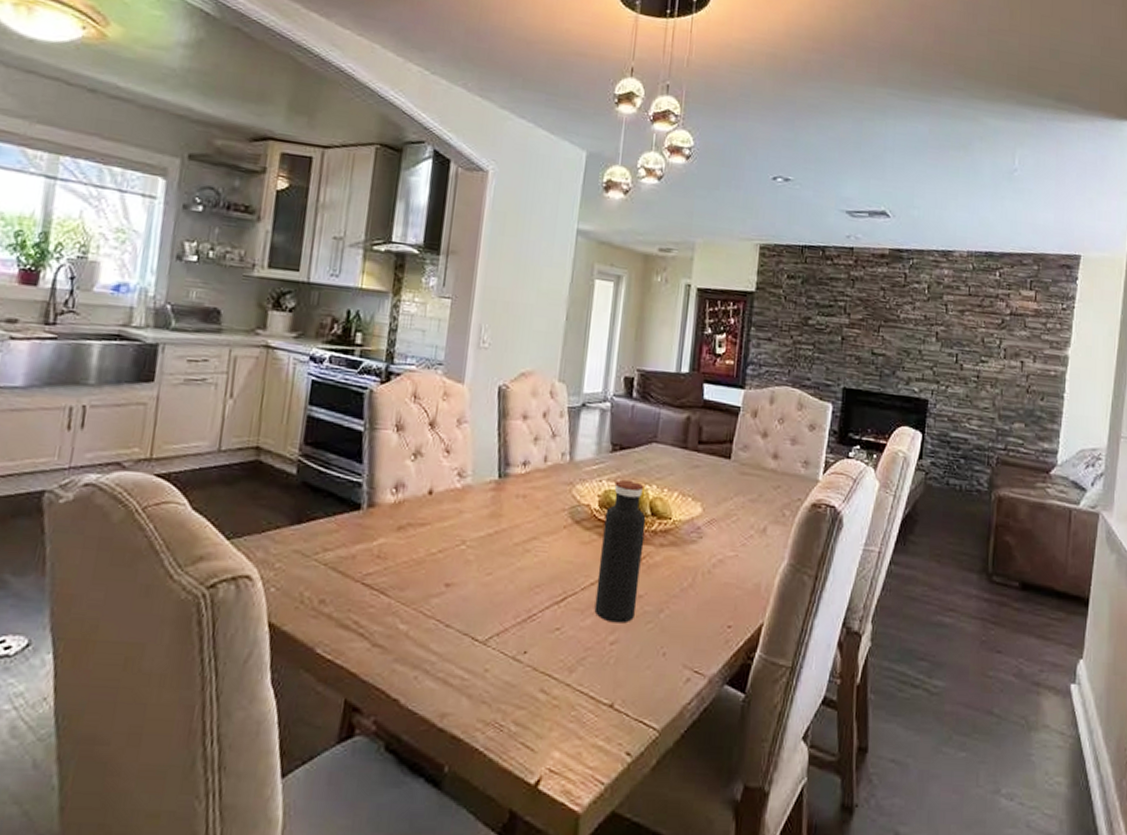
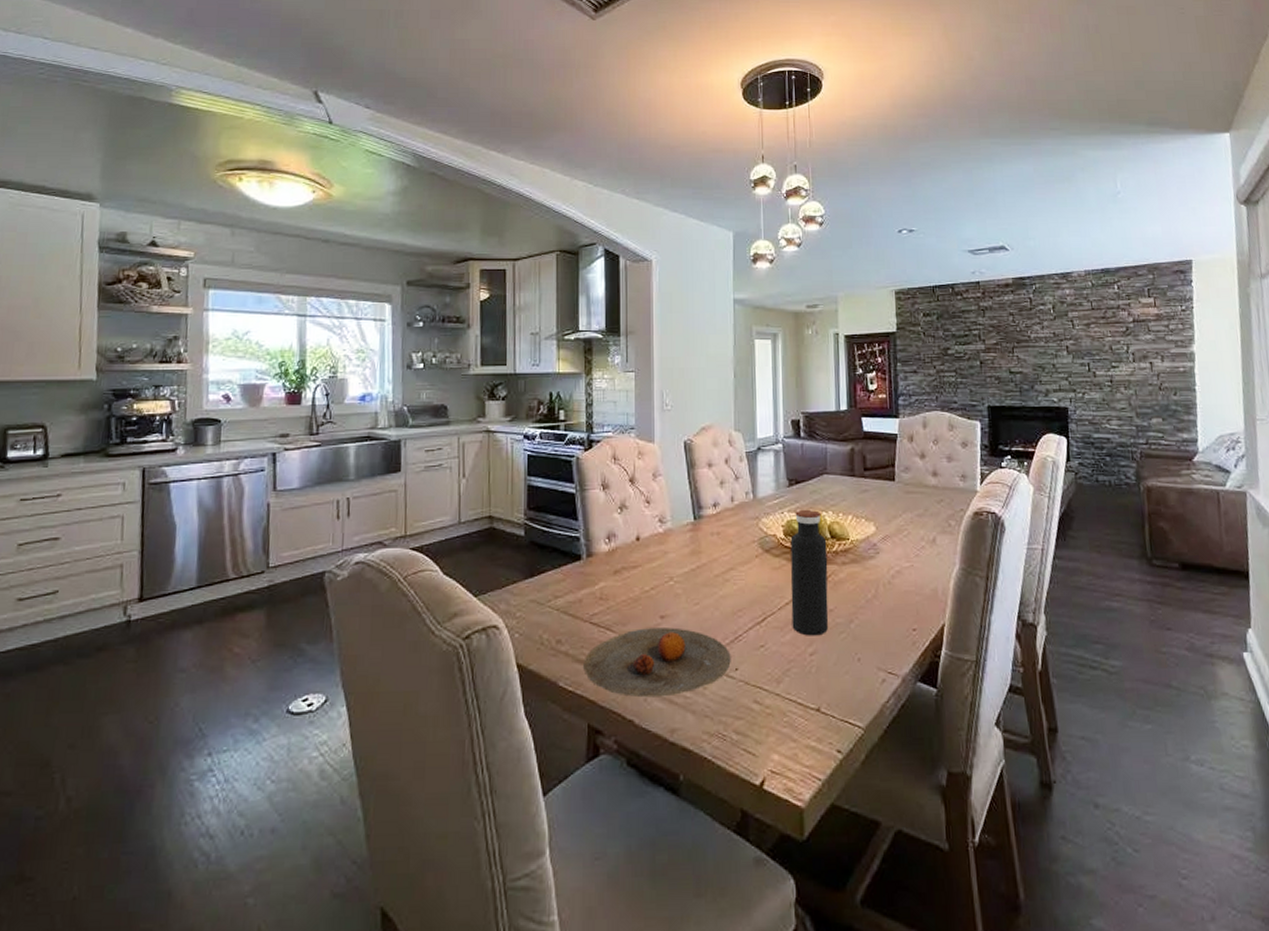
plate: none [347,595,521,676] -> present [583,627,731,698]

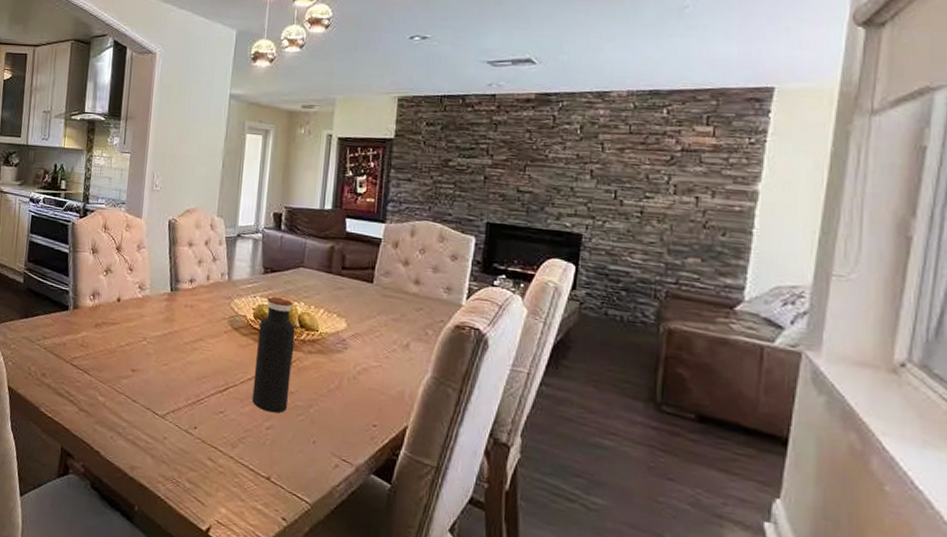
plate: present [583,627,731,698] -> none [62,376,192,439]

